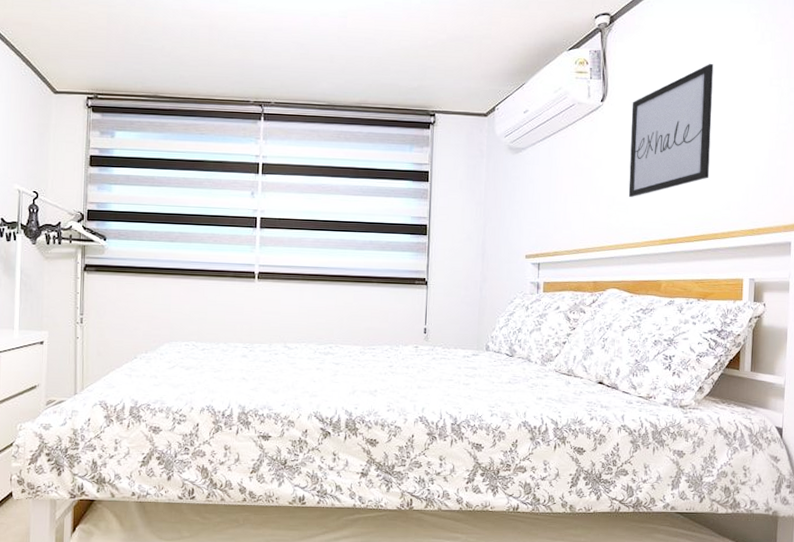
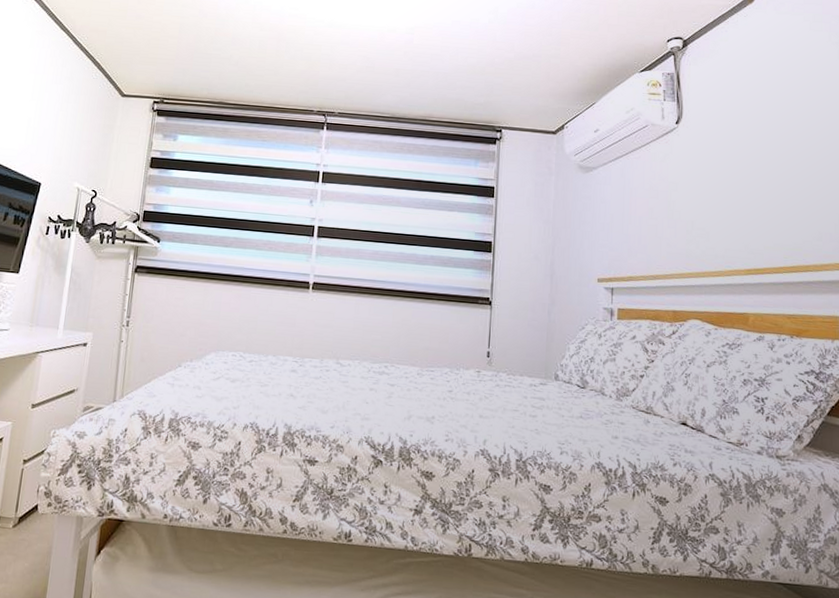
wall art: present [628,64,714,198] -> none [708,90,796,224]

